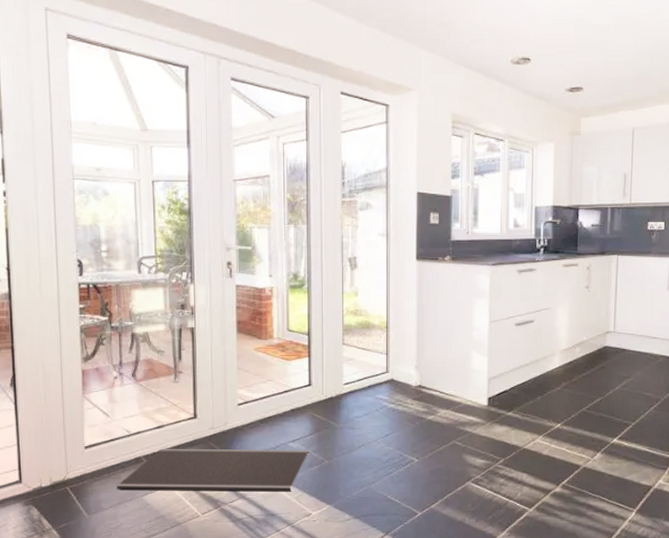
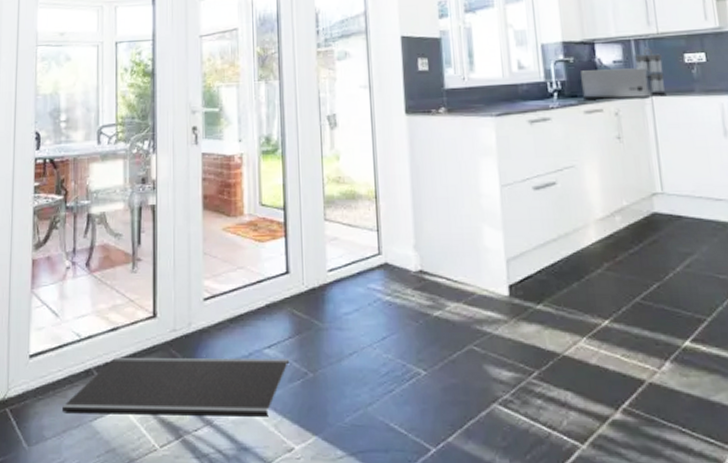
toaster: none [563,231,620,258] -> present [580,67,653,101]
spice rack: none [609,216,631,255] -> present [635,48,667,95]

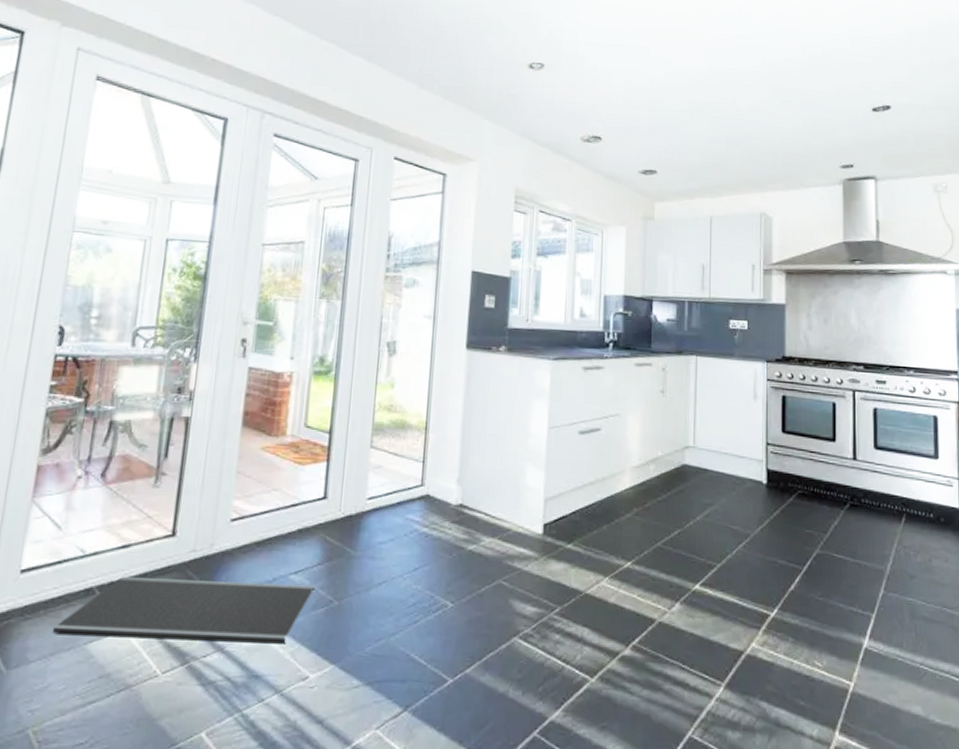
toaster: present [580,67,653,101] -> none [635,325,699,359]
spice rack: present [635,48,667,95] -> none [687,311,710,356]

